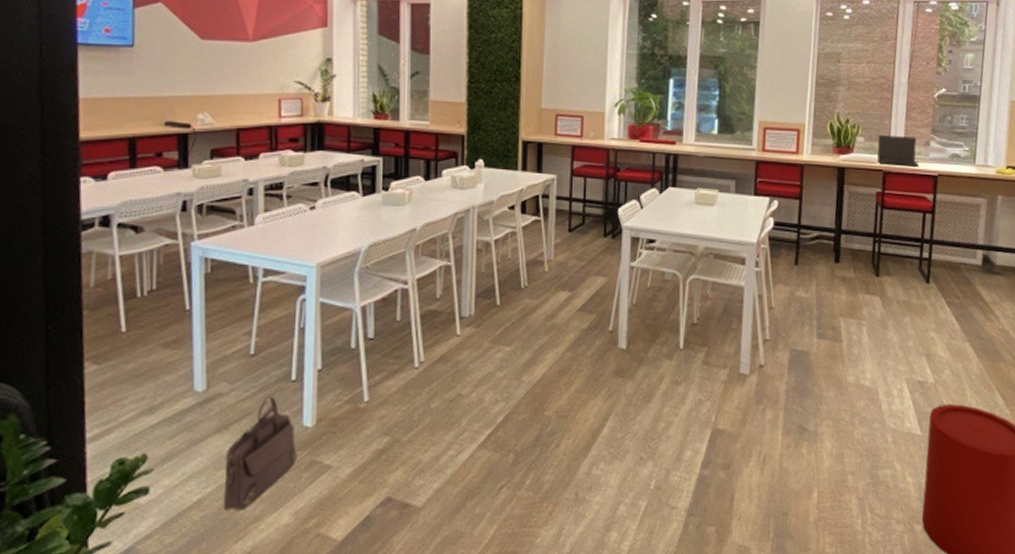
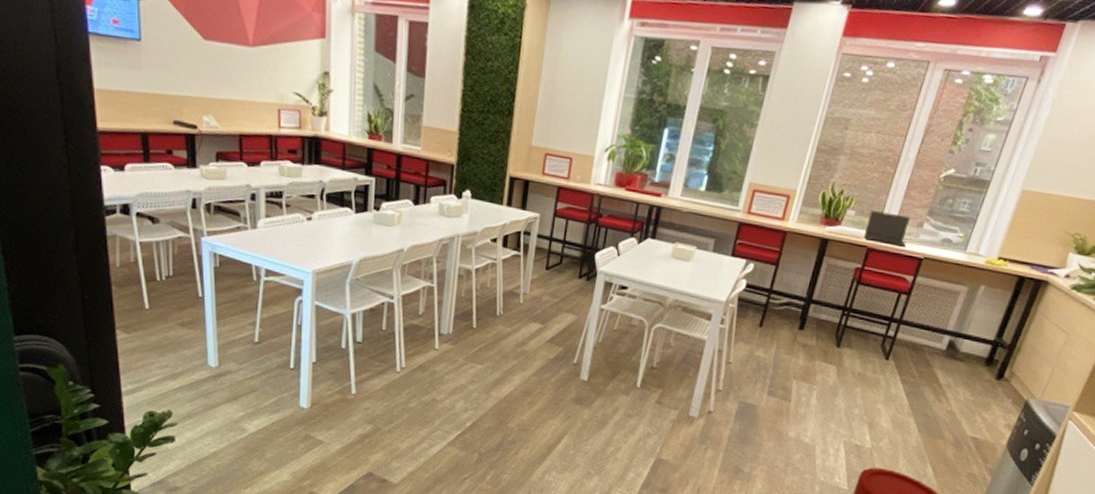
handbag: present [223,396,297,510] -> none [234,379,295,464]

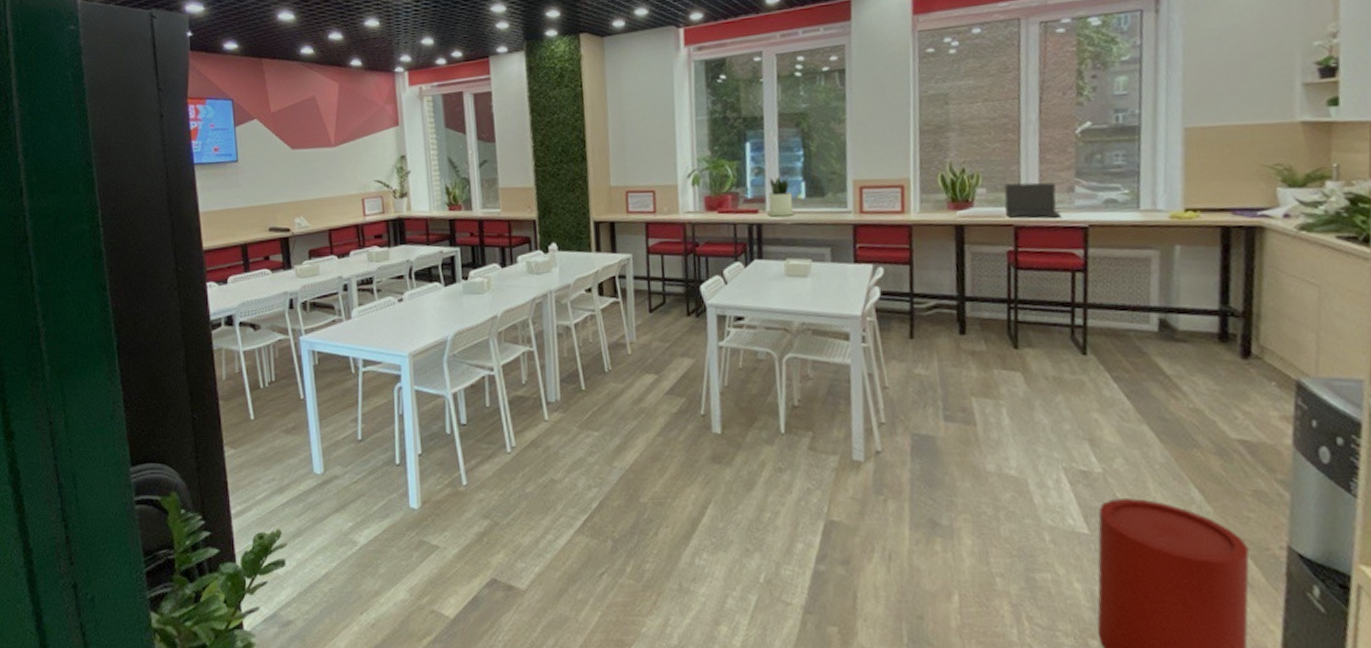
planter: none [669,166,697,205] -> present [767,177,795,217]

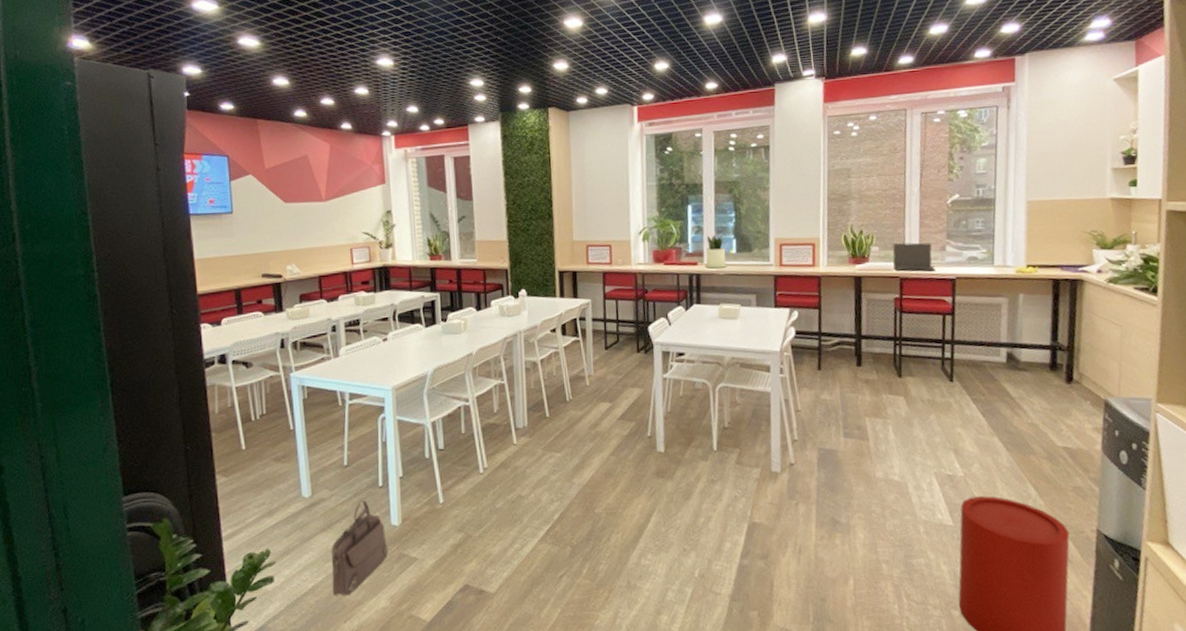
handbag: none [345,479,407,584] -> present [331,500,389,595]

